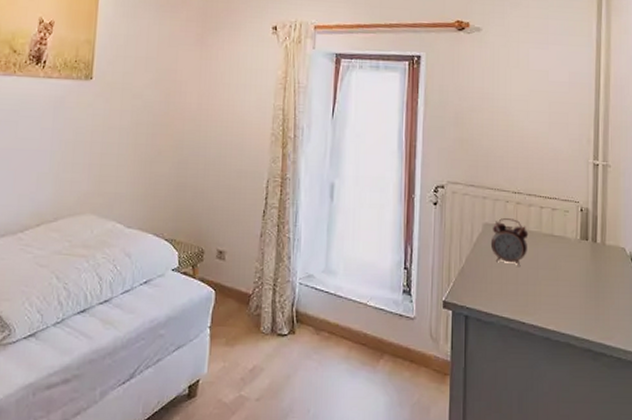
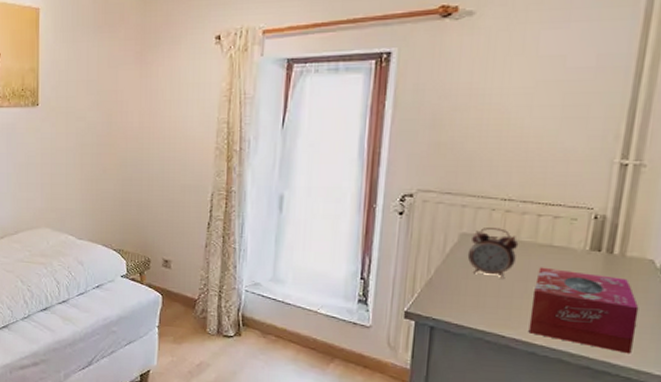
tissue box: none [542,255,620,335] -> present [528,267,639,354]

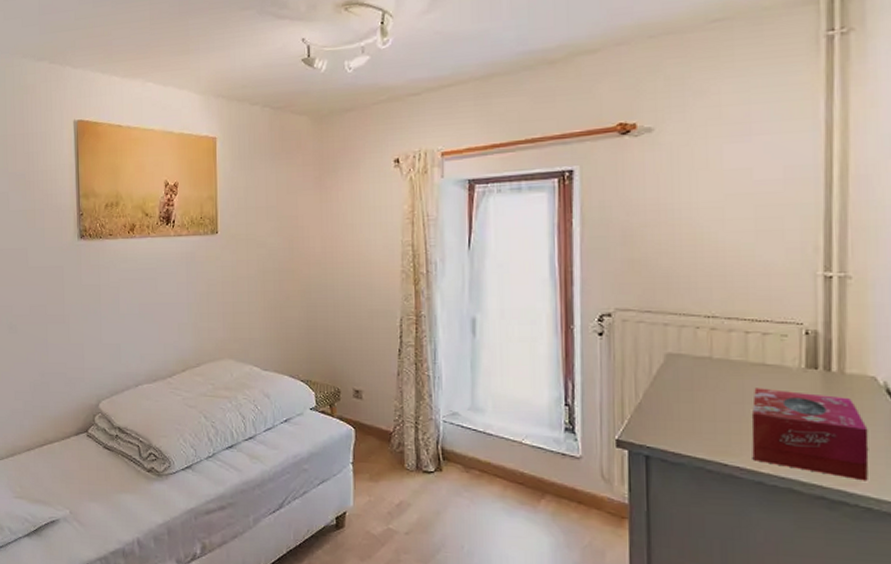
alarm clock: present [467,228,519,278] -> none [676,347,729,401]

